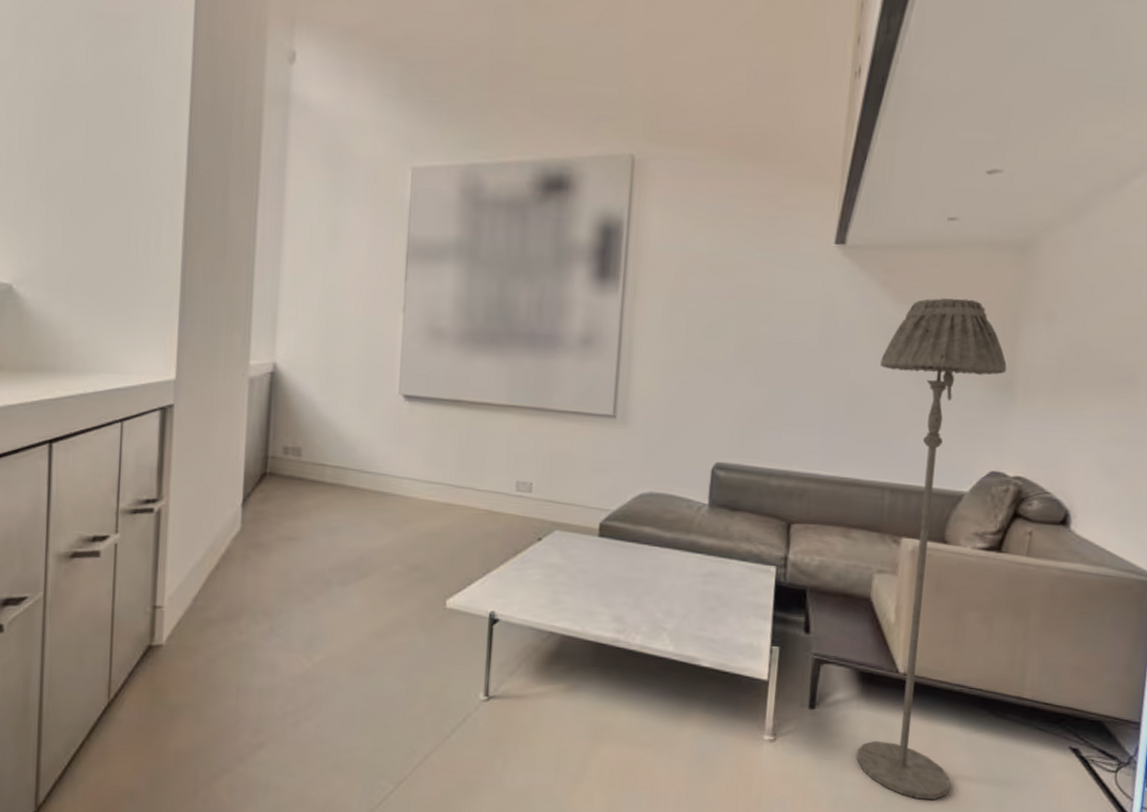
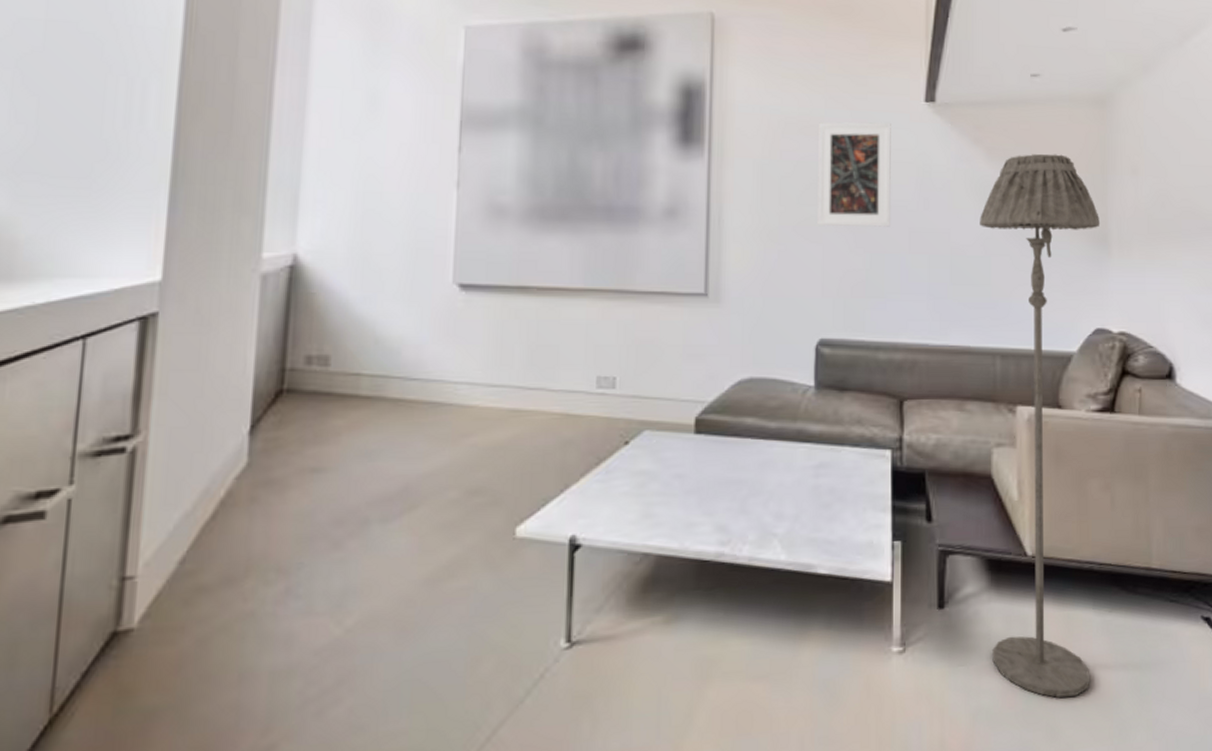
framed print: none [720,261,799,364] -> present [817,122,891,228]

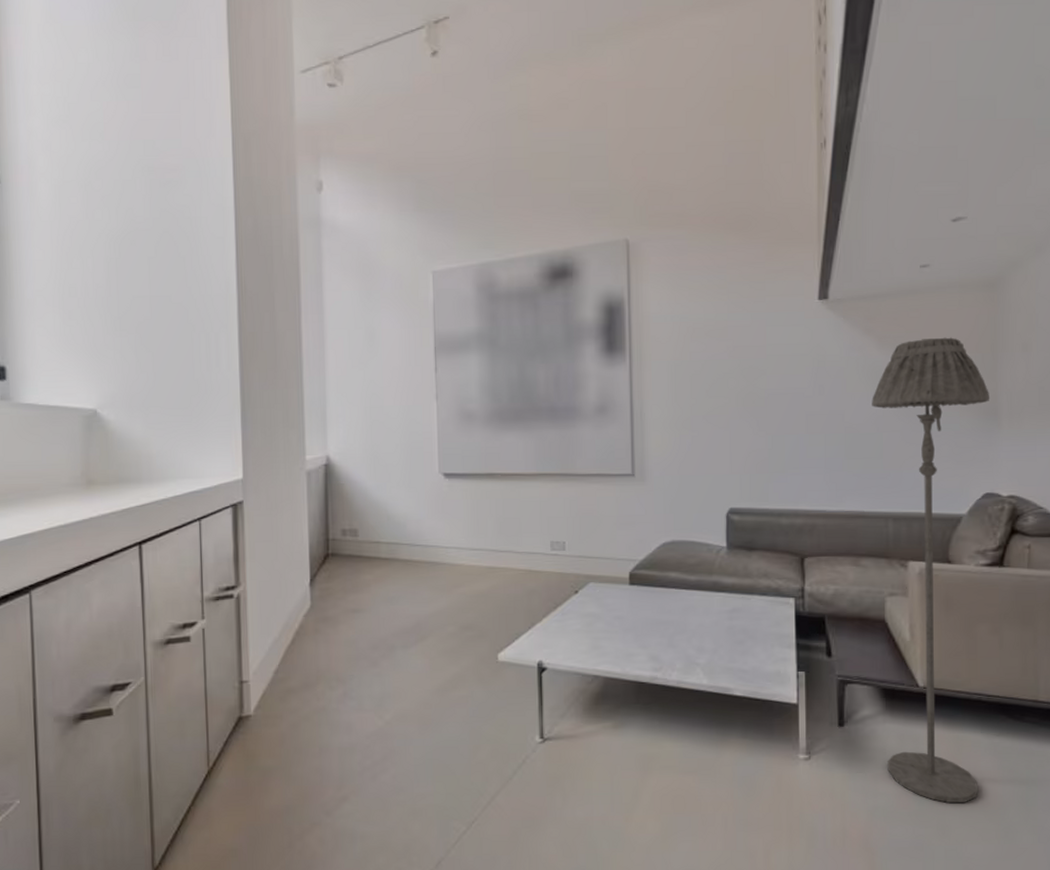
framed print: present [817,122,891,228] -> none [723,320,789,414]

